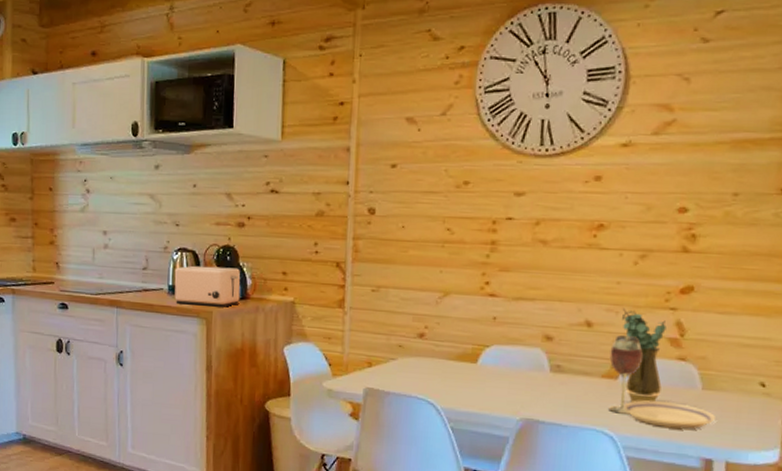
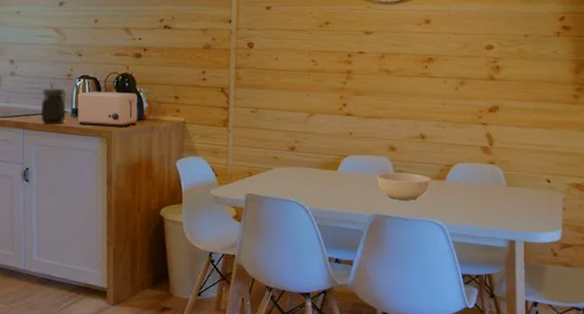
jar: none [136,262,162,304] -> present [41,88,66,125]
bowl: none [526,367,599,403] -> present [376,172,431,200]
wineglass: present [609,335,643,414] -> none [439,145,463,208]
vase: present [622,308,666,403] -> none [447,123,480,198]
plate: present [623,400,715,430] -> none [450,196,516,218]

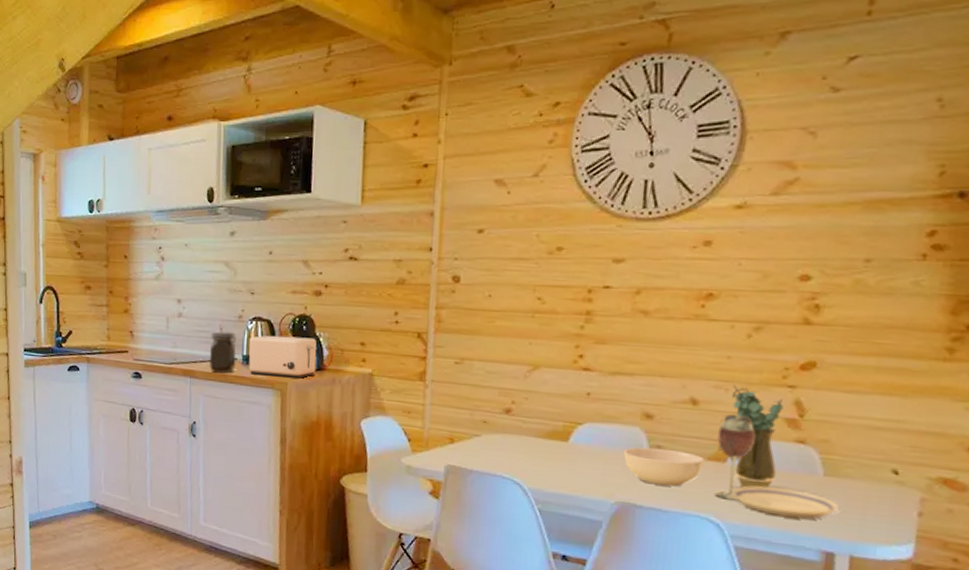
wineglass: none [439,145,463,208] -> present [715,414,755,501]
vase: none [447,123,480,198] -> present [732,384,783,489]
plate: none [450,196,516,218] -> present [732,486,839,520]

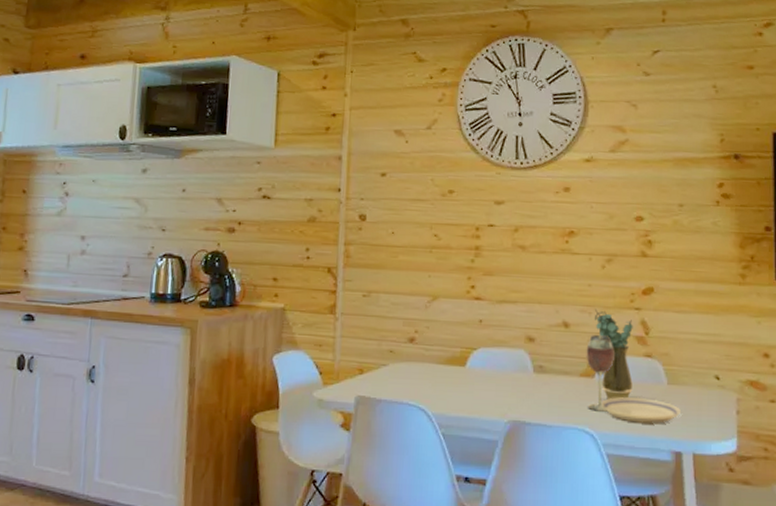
jar: present [210,331,236,374] -> none [114,269,145,313]
toaster: present [248,335,317,380] -> none [157,272,229,317]
bowl: present [623,447,705,487] -> none [512,367,577,403]

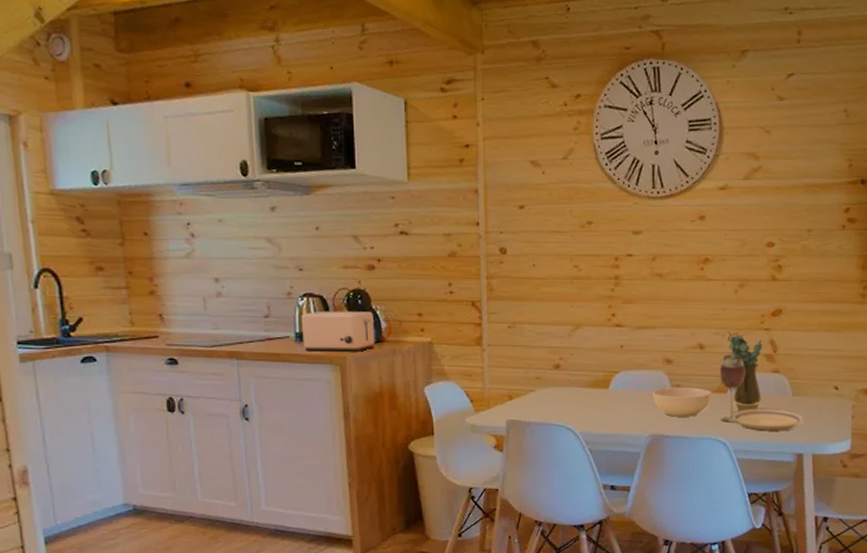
toaster: none [157,272,229,317] -> present [301,311,375,353]
bowl: none [512,367,577,403] -> present [652,386,712,417]

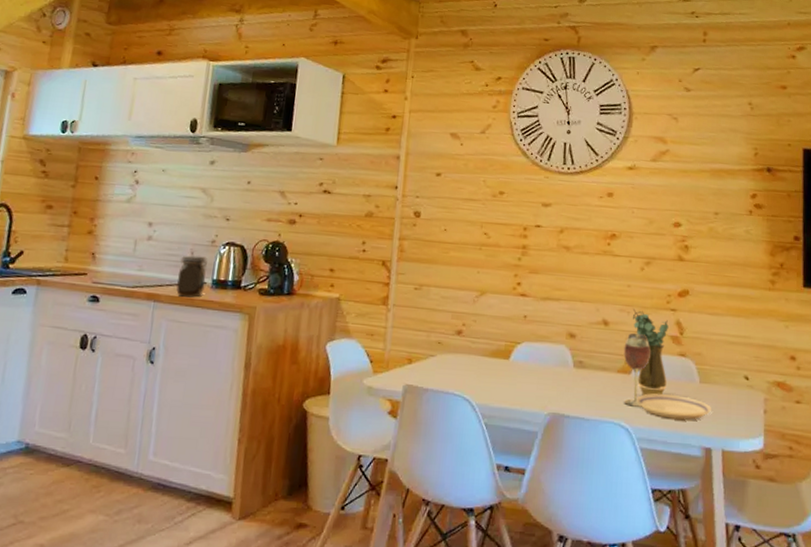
jar: none [256,309,288,352] -> present [176,255,208,298]
toaster: present [301,311,375,353] -> none [217,260,288,304]
bowl: present [652,386,712,417] -> none [553,363,615,397]

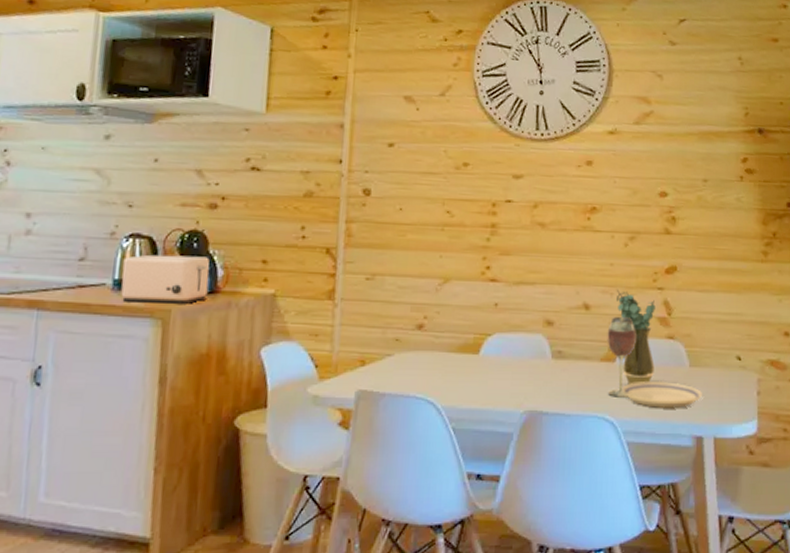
jar: present [176,255,208,298] -> none [66,251,106,303]
toaster: none [217,260,288,304] -> present [121,254,210,305]

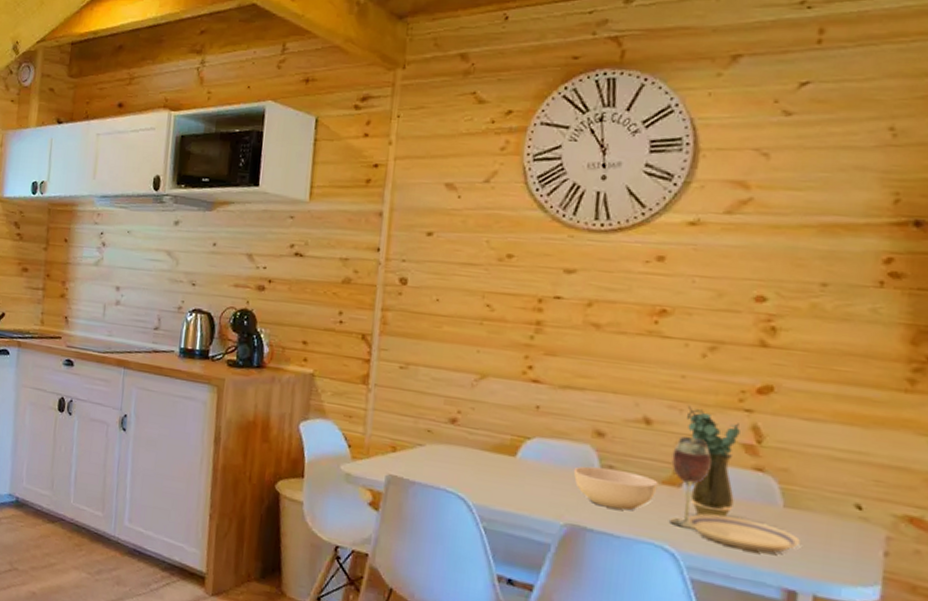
toaster: present [121,254,210,305] -> none [185,328,257,376]
bowl: none [529,353,598,390] -> present [573,466,659,511]

